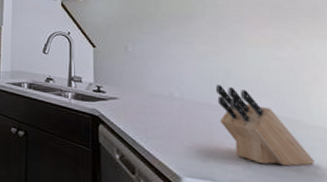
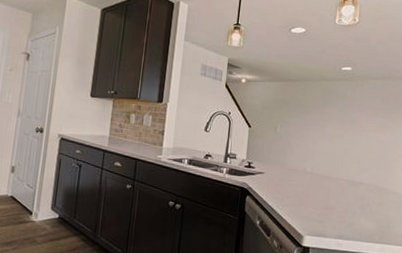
knife block: present [216,85,315,167] -> none [336,161,390,223]

